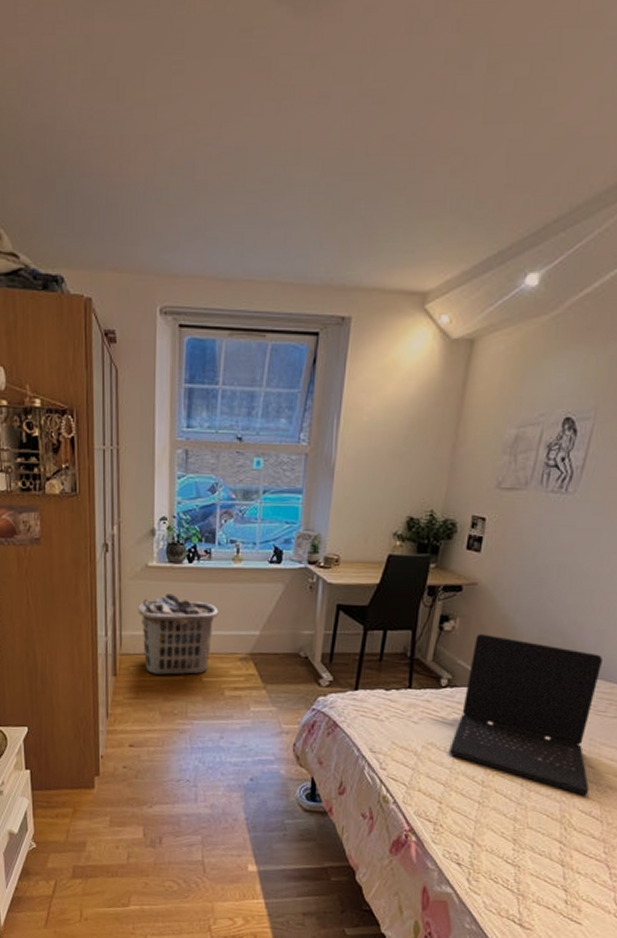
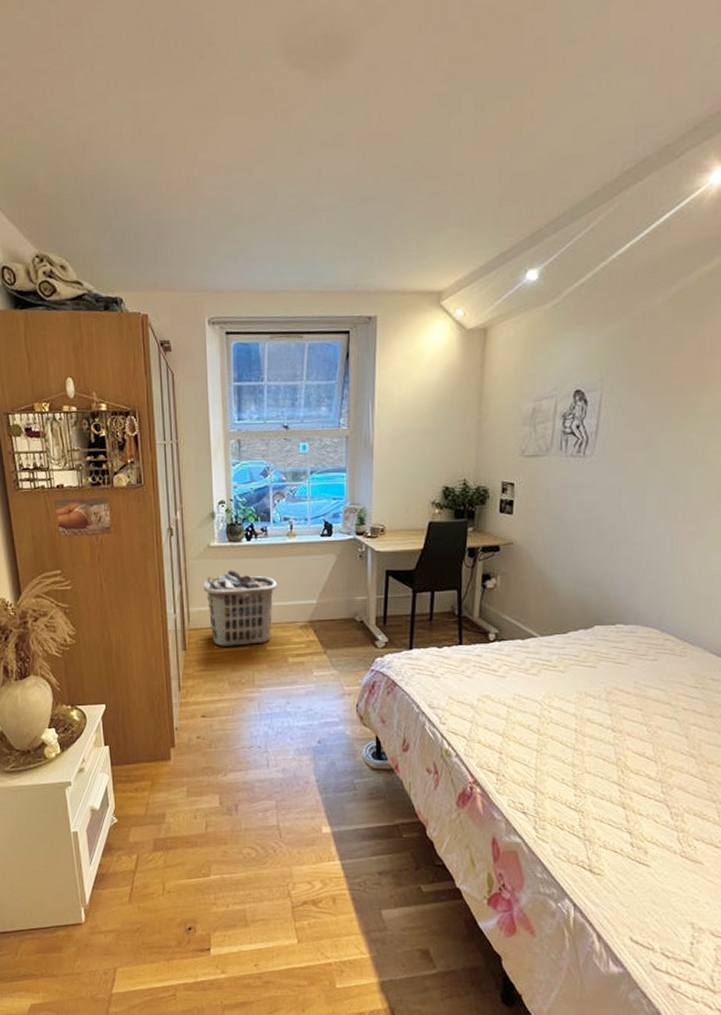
laptop: present [450,633,602,796] -> none [504,589,640,738]

